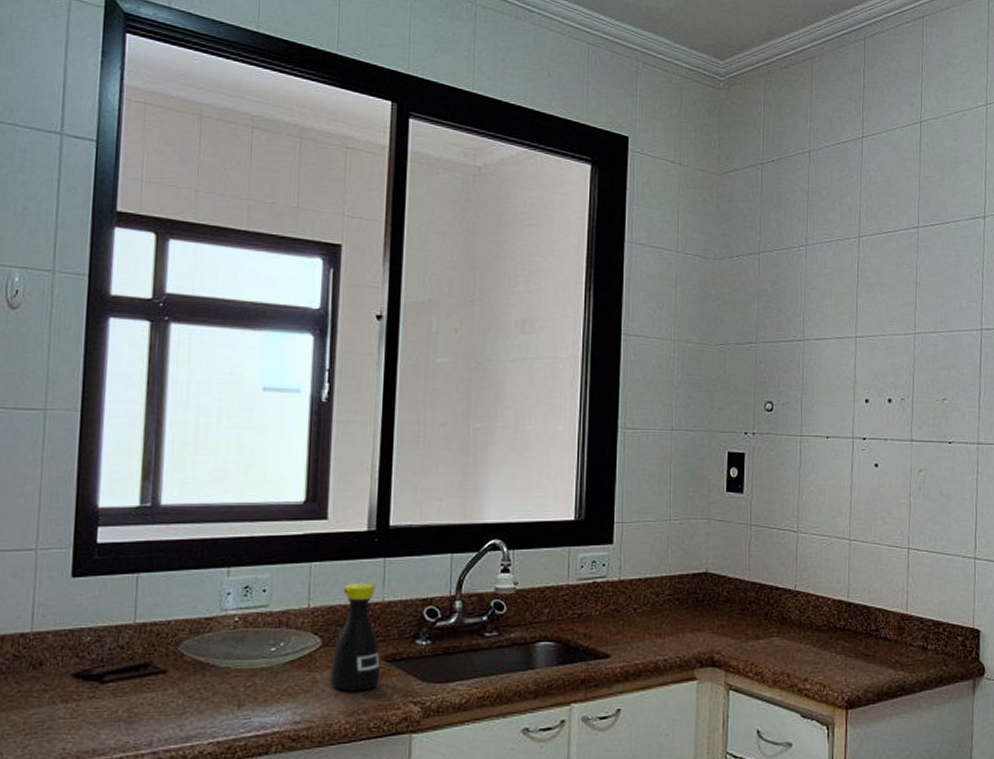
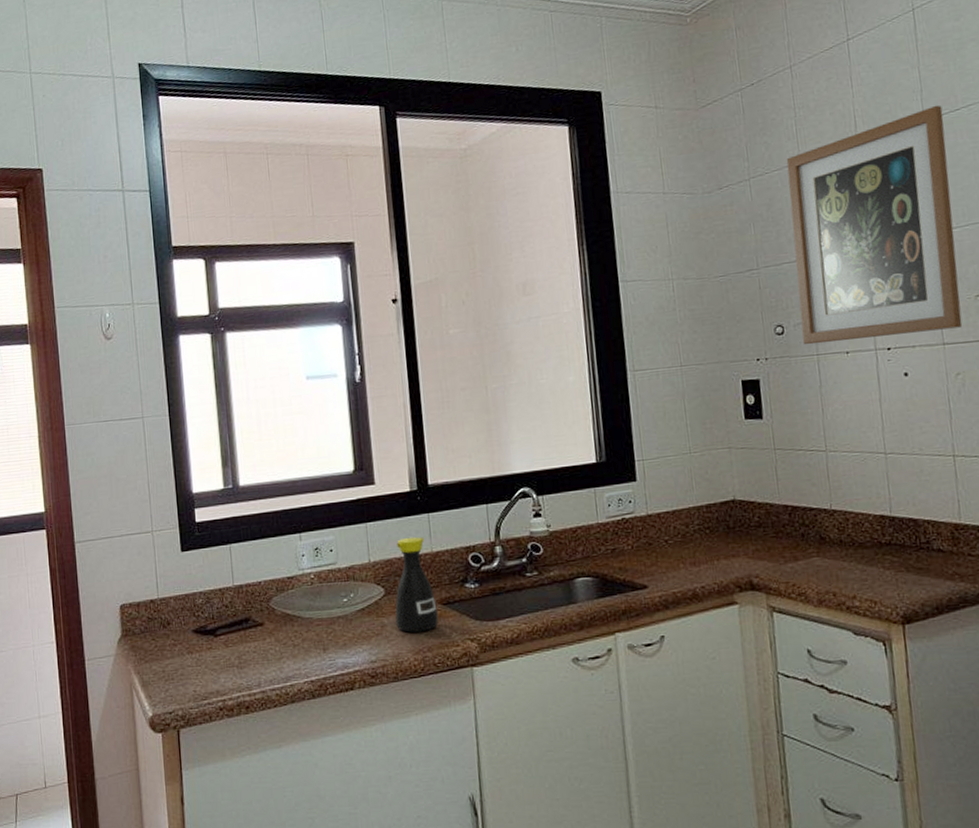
wall art: none [789,215,935,427] -> present [786,105,963,345]

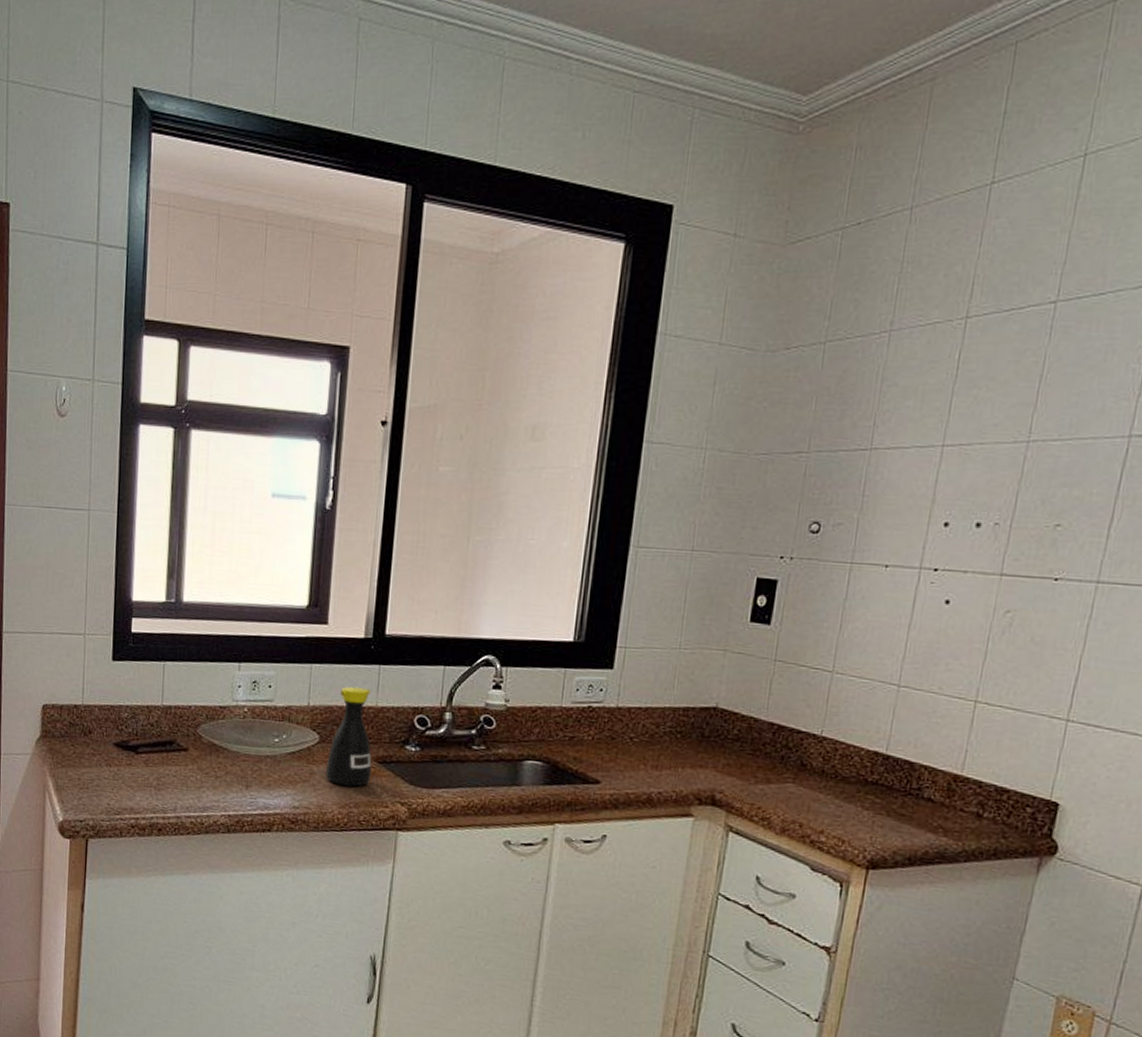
wall art: present [786,105,963,345] -> none [838,284,1084,559]

